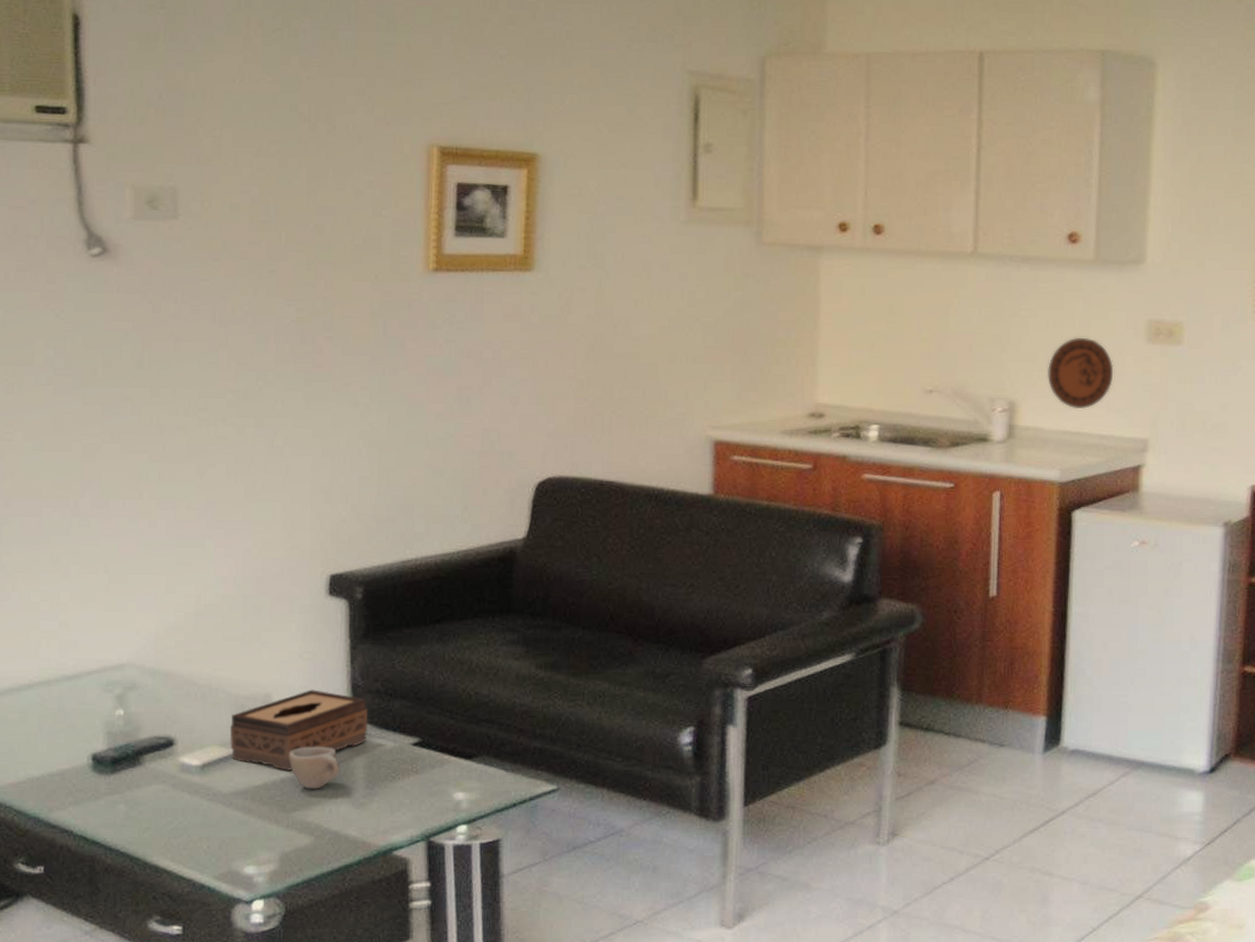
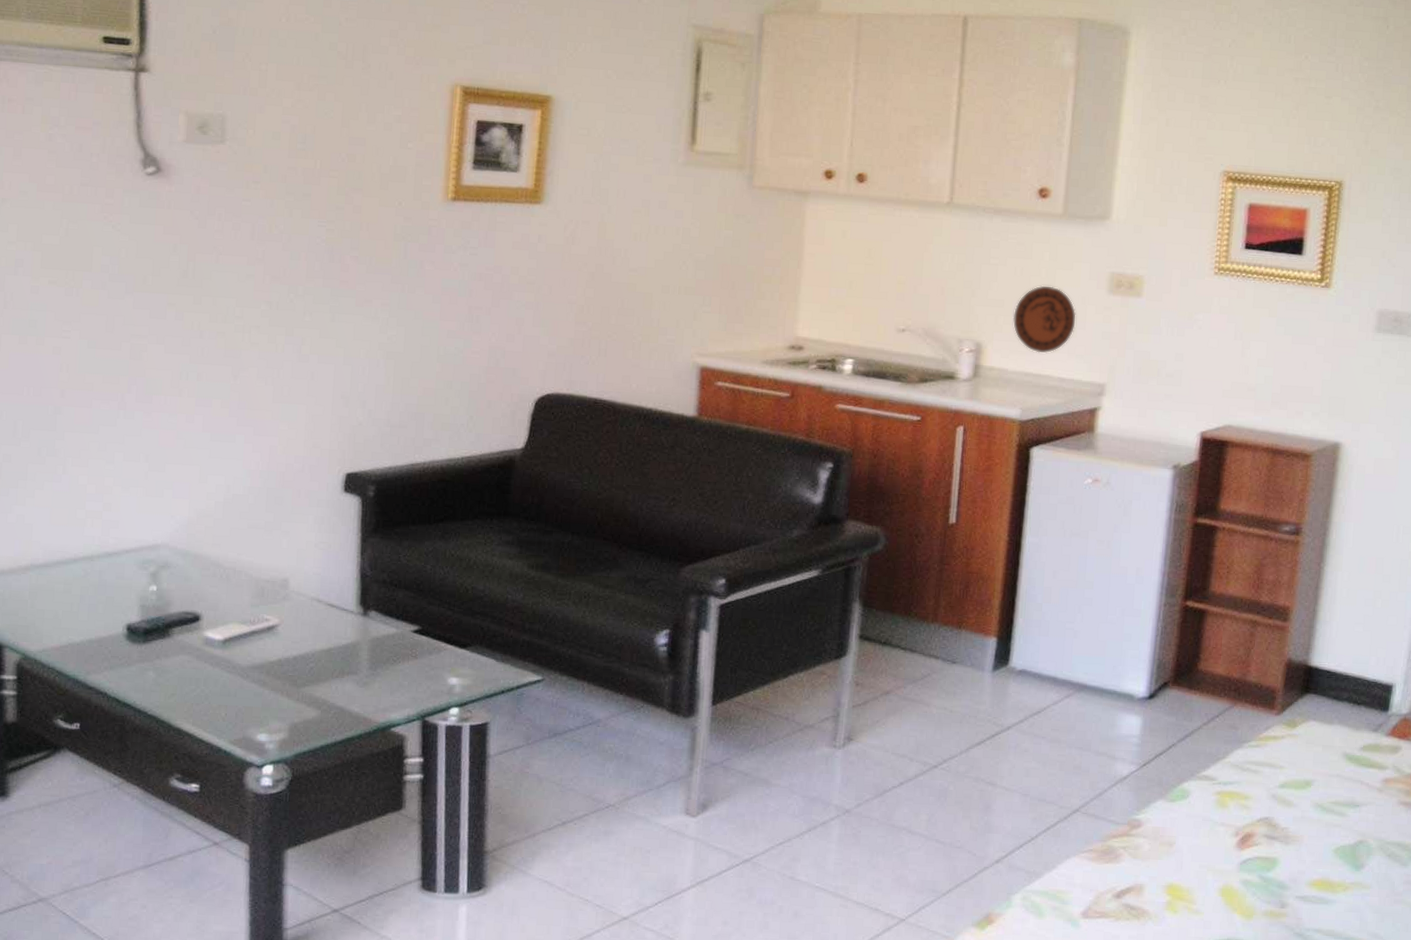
tissue box: present [230,689,368,771] -> none [250,577,374,649]
cup: present [288,746,340,789] -> none [301,628,347,668]

